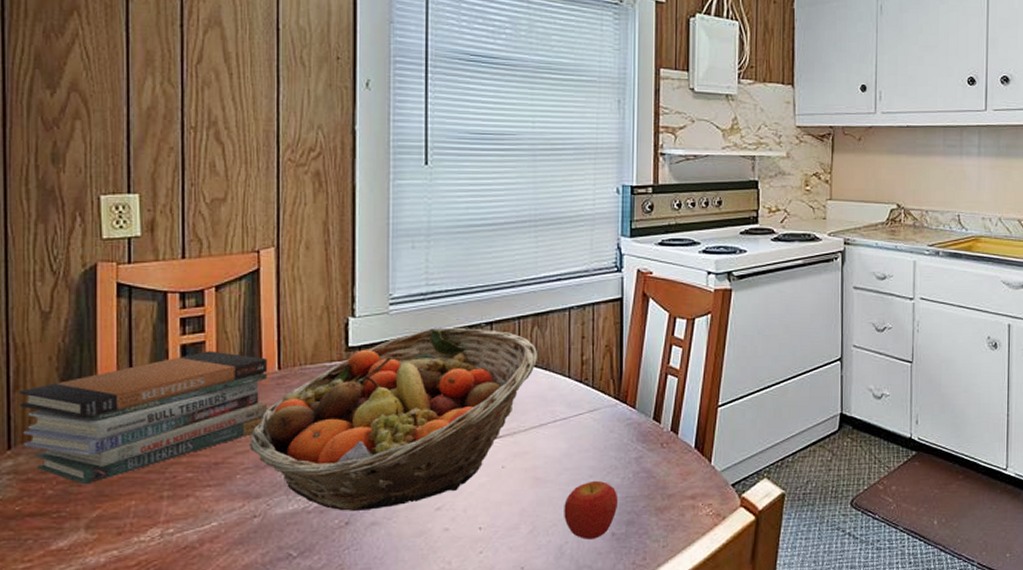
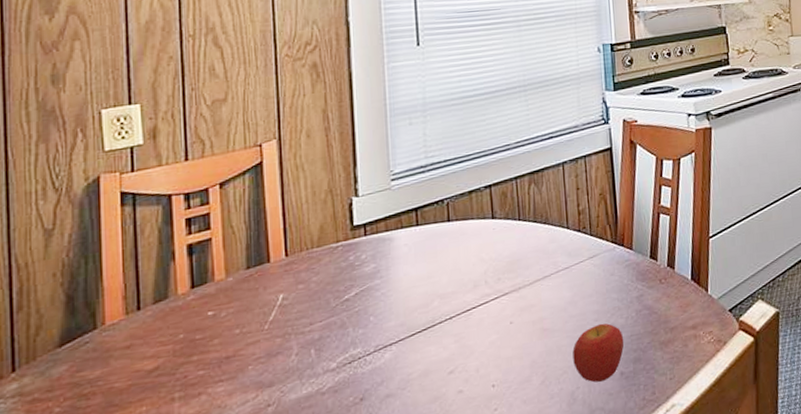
book stack: present [19,351,267,485] -> none [22,246,276,398]
fruit basket: present [249,327,537,511] -> none [260,192,536,388]

